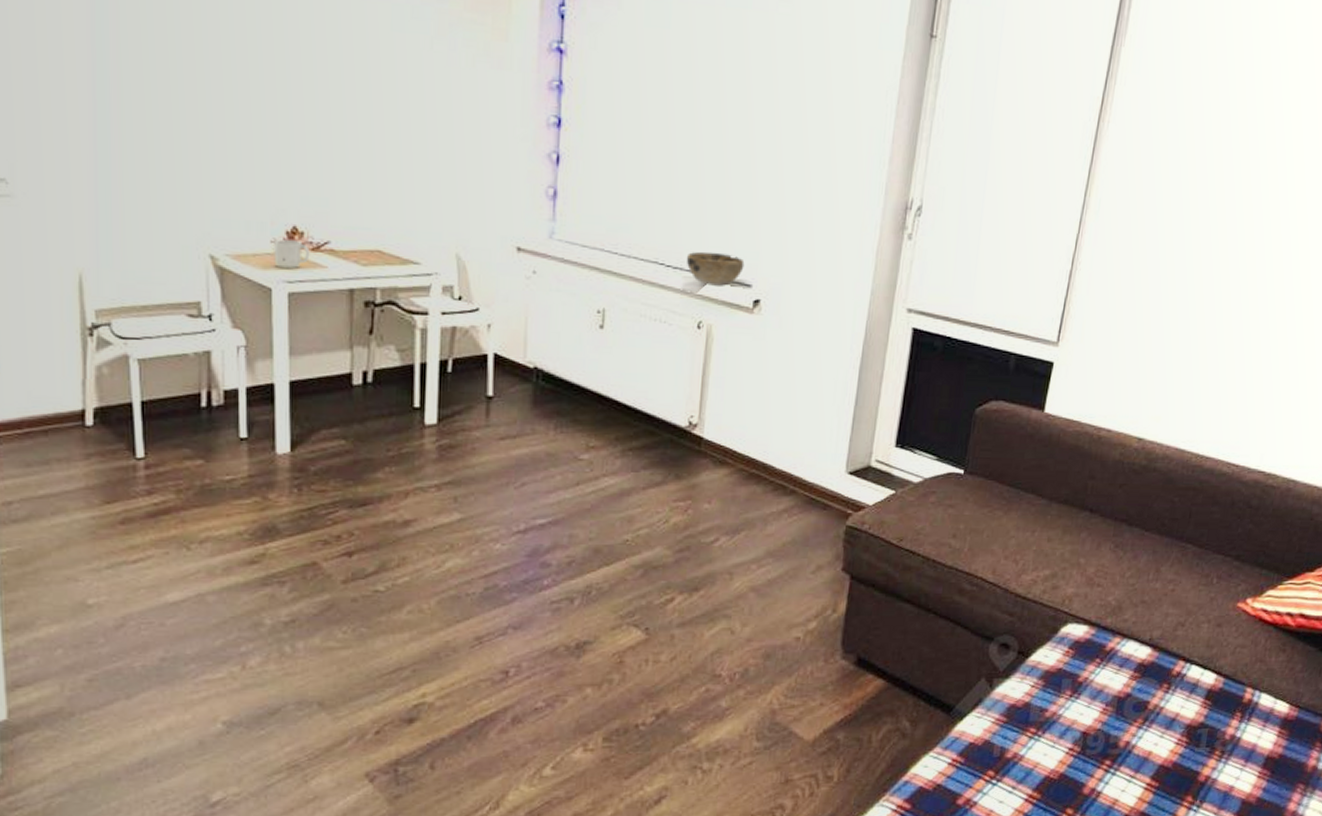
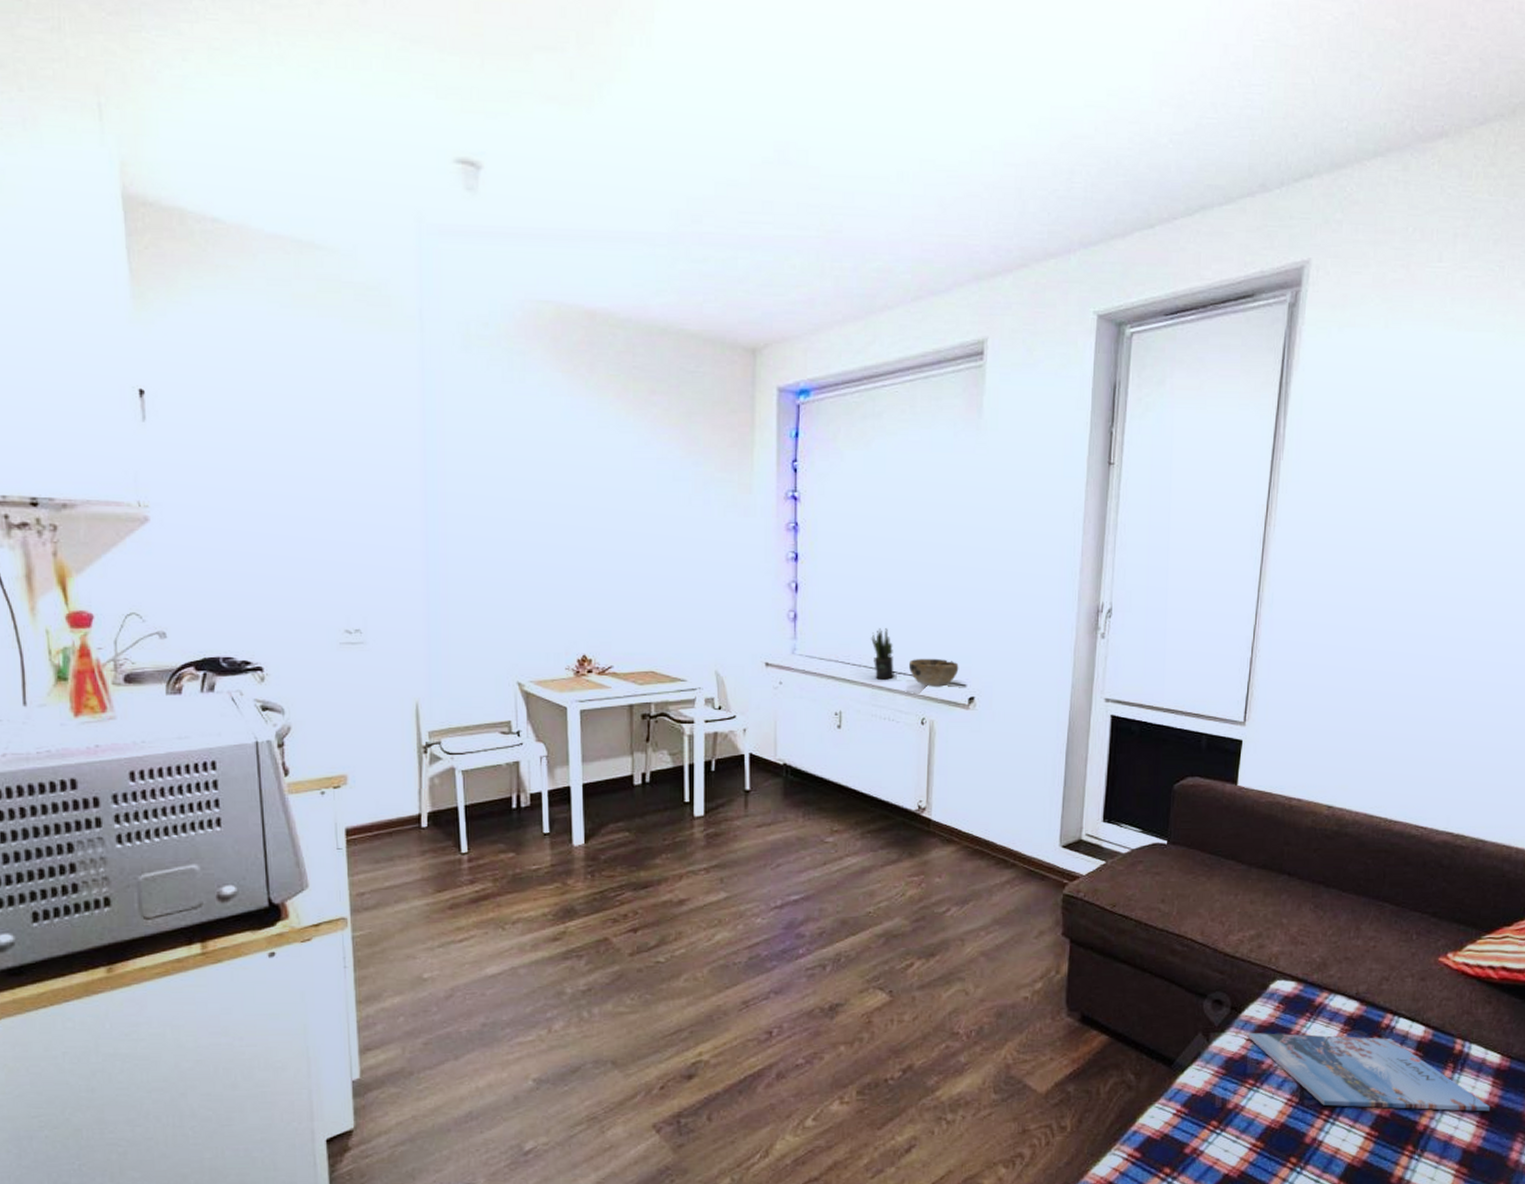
mug: present [274,240,310,268] -> none [568,667,597,690]
potted plant: none [644,214,670,275] -> present [871,628,894,680]
magazine: none [1033,678,1274,762] -> present [1248,1032,1491,1112]

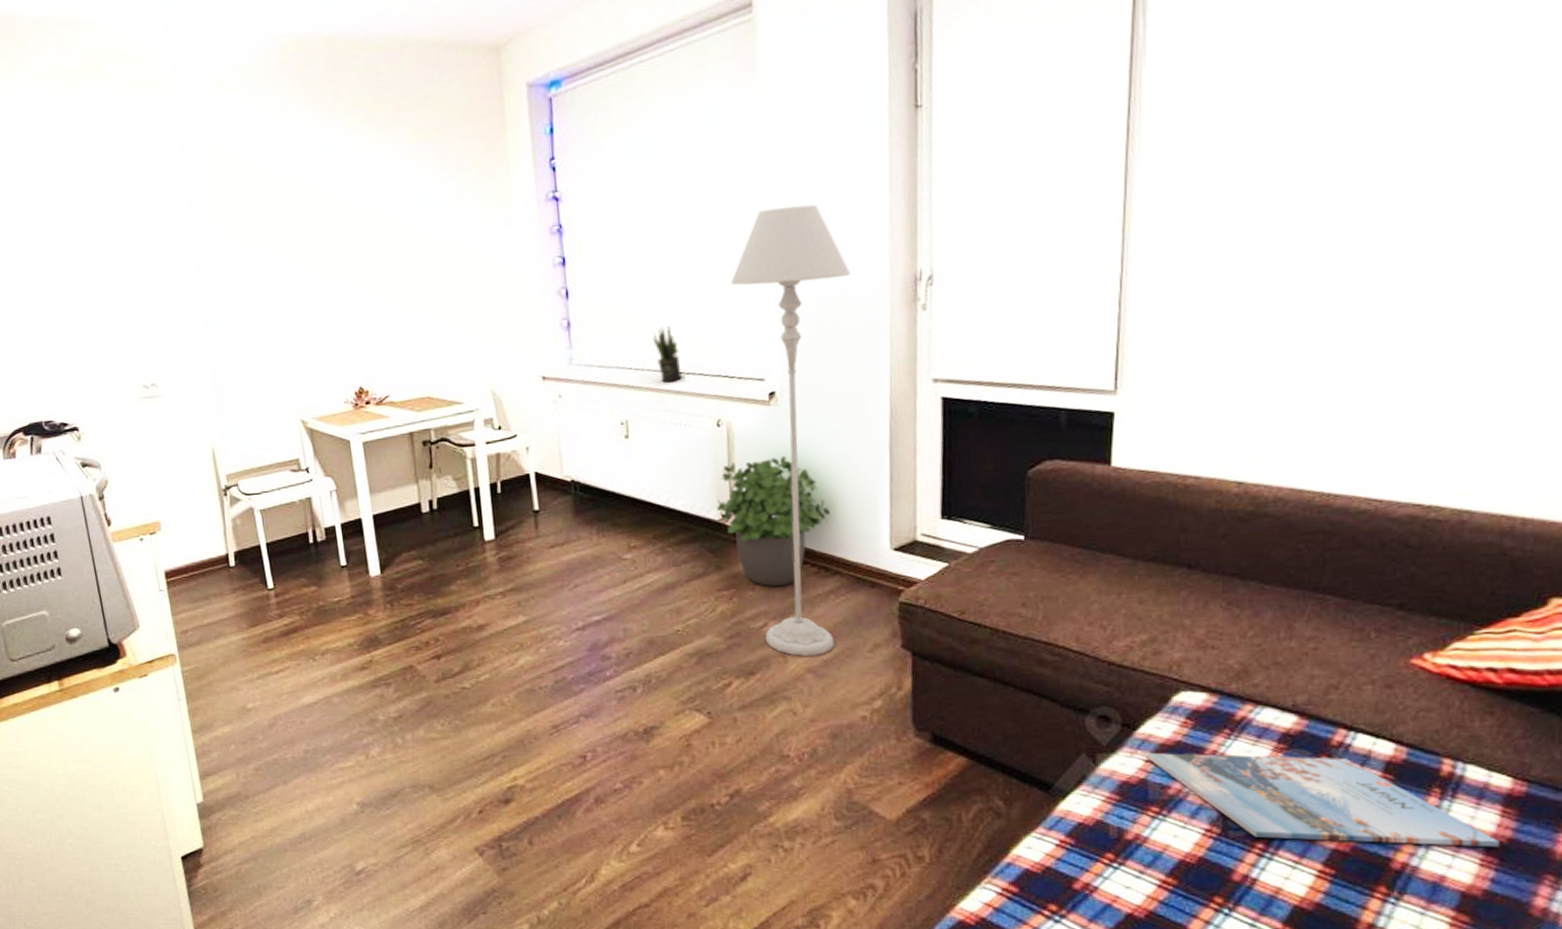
decorative bowl: present [908,658,959,688] -> none [696,353,755,386]
potted plant: none [914,755,1012,875] -> present [717,455,830,587]
floor lamp: none [944,534,1046,940] -> present [730,204,851,656]

